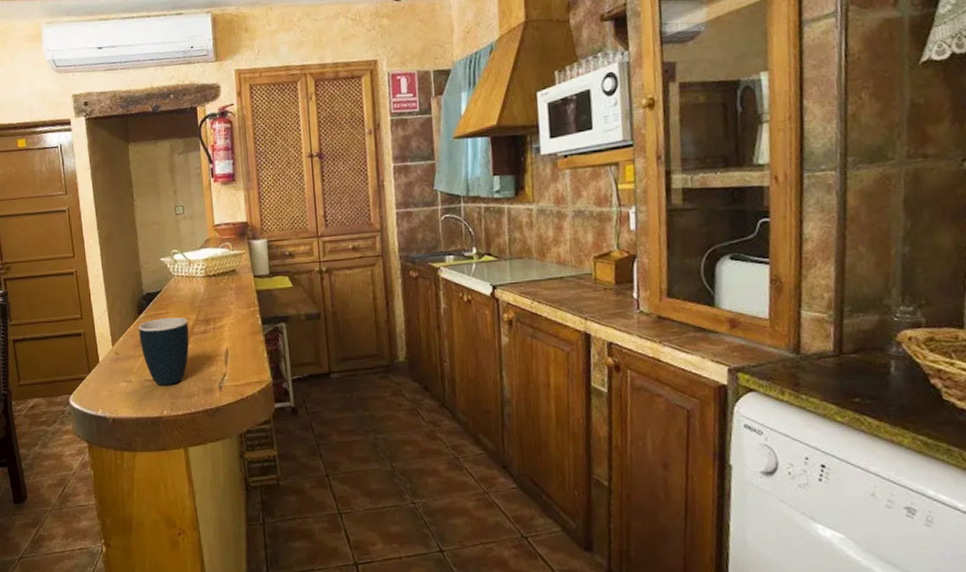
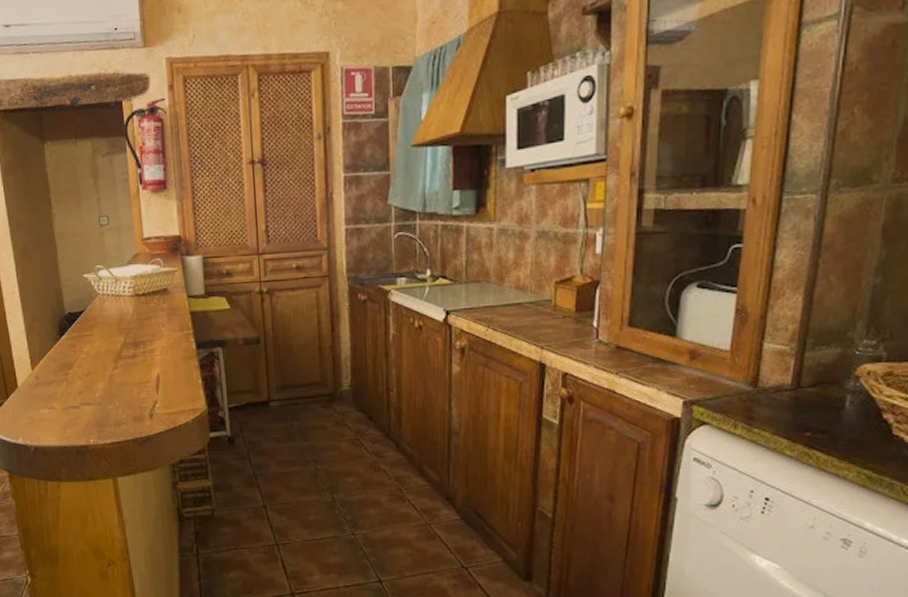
mug: present [138,317,190,385] -> none [60,339,117,412]

